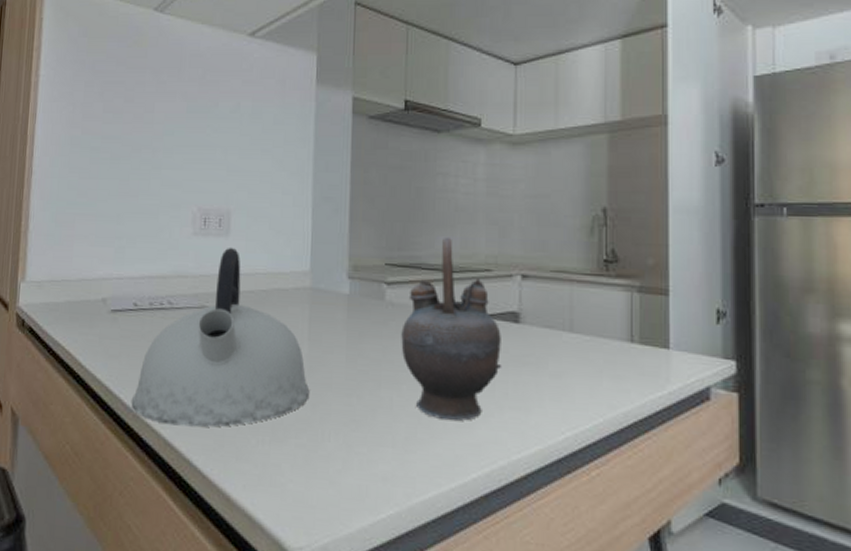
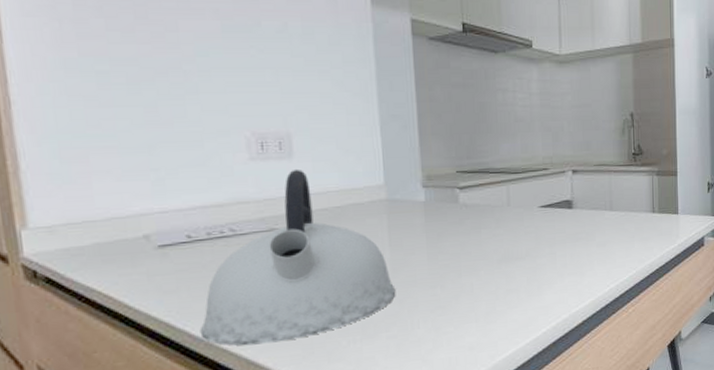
teapot: present [401,236,502,422] -> none [476,144,561,293]

